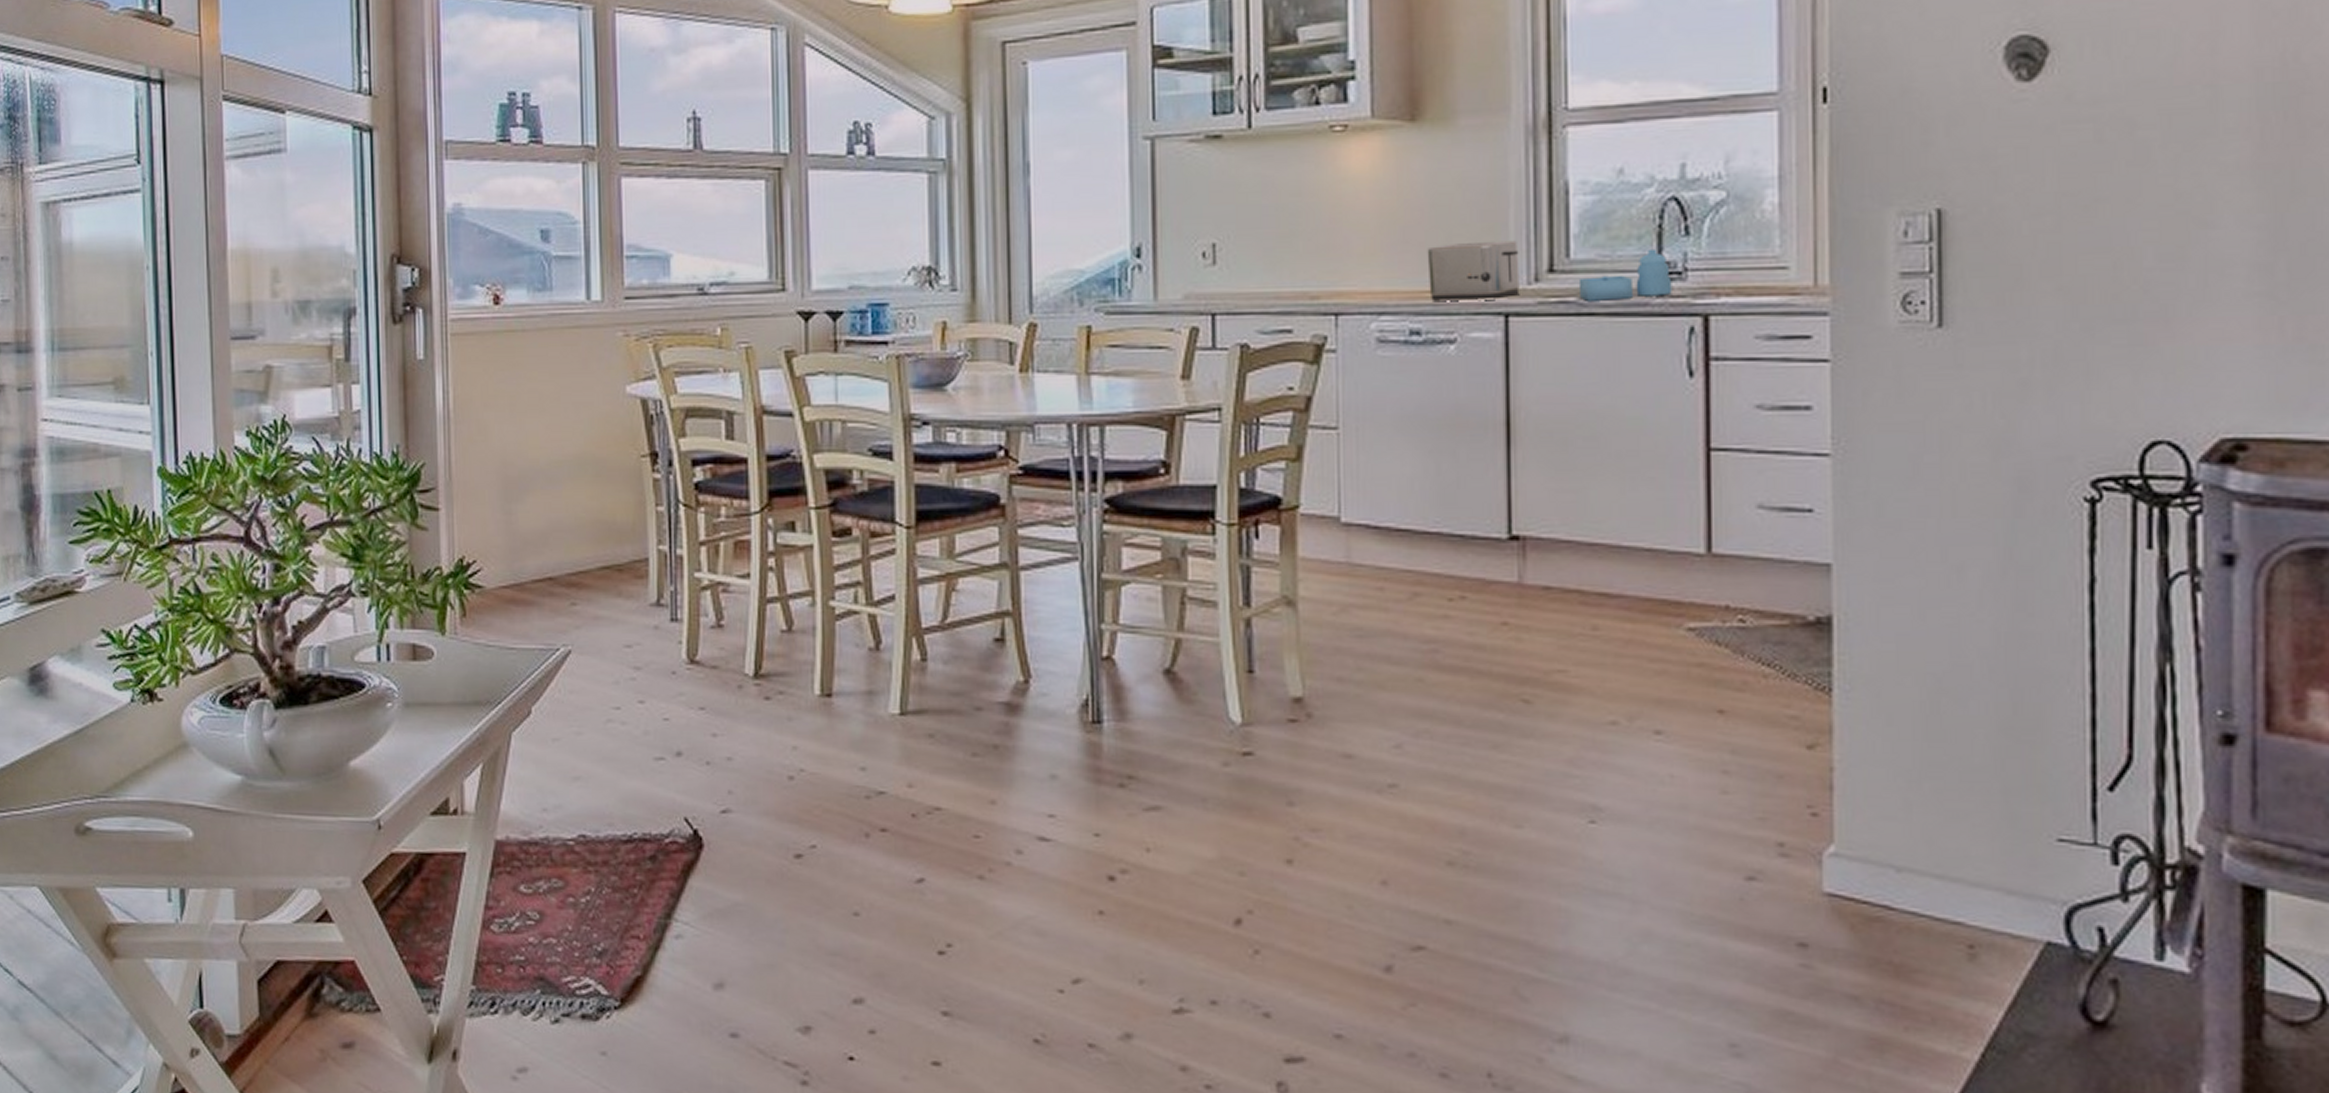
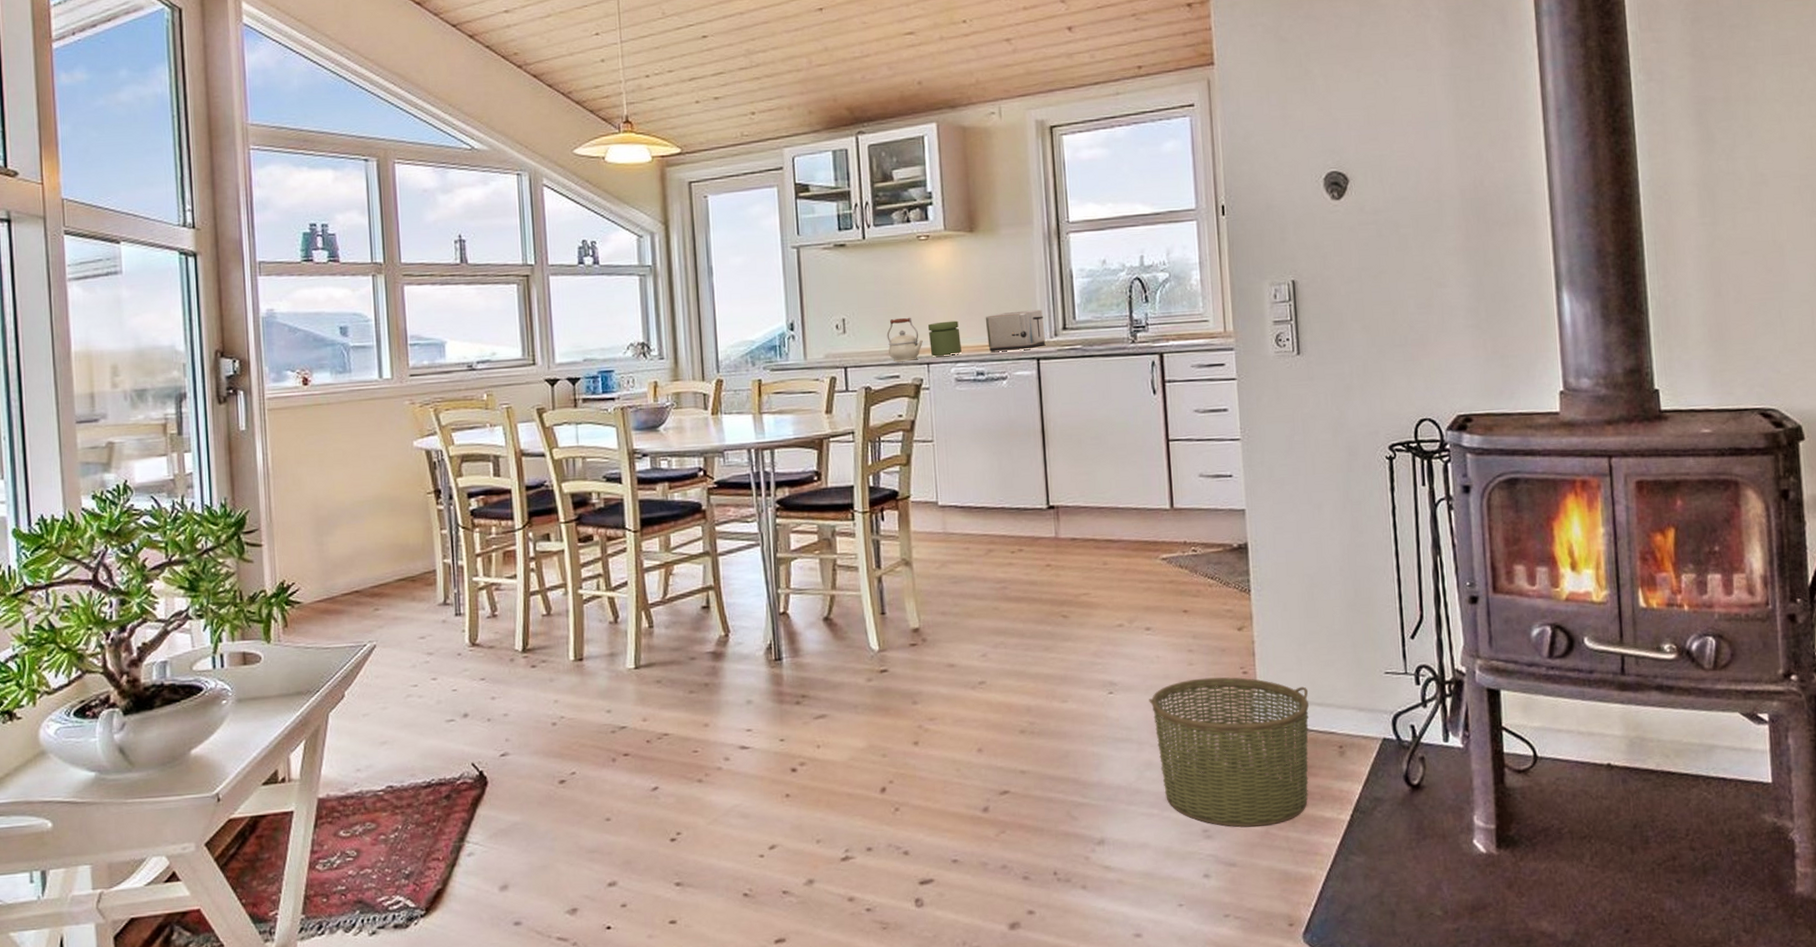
kettle: none [1276,244,1330,311] -> present [886,317,923,363]
jar: none [1338,252,1388,304] -> present [927,320,962,357]
soap dispenser: present [1578,248,1672,301] -> none [1082,311,1140,348]
basket: none [1653,815,1921,1051] -> present [1149,677,1309,827]

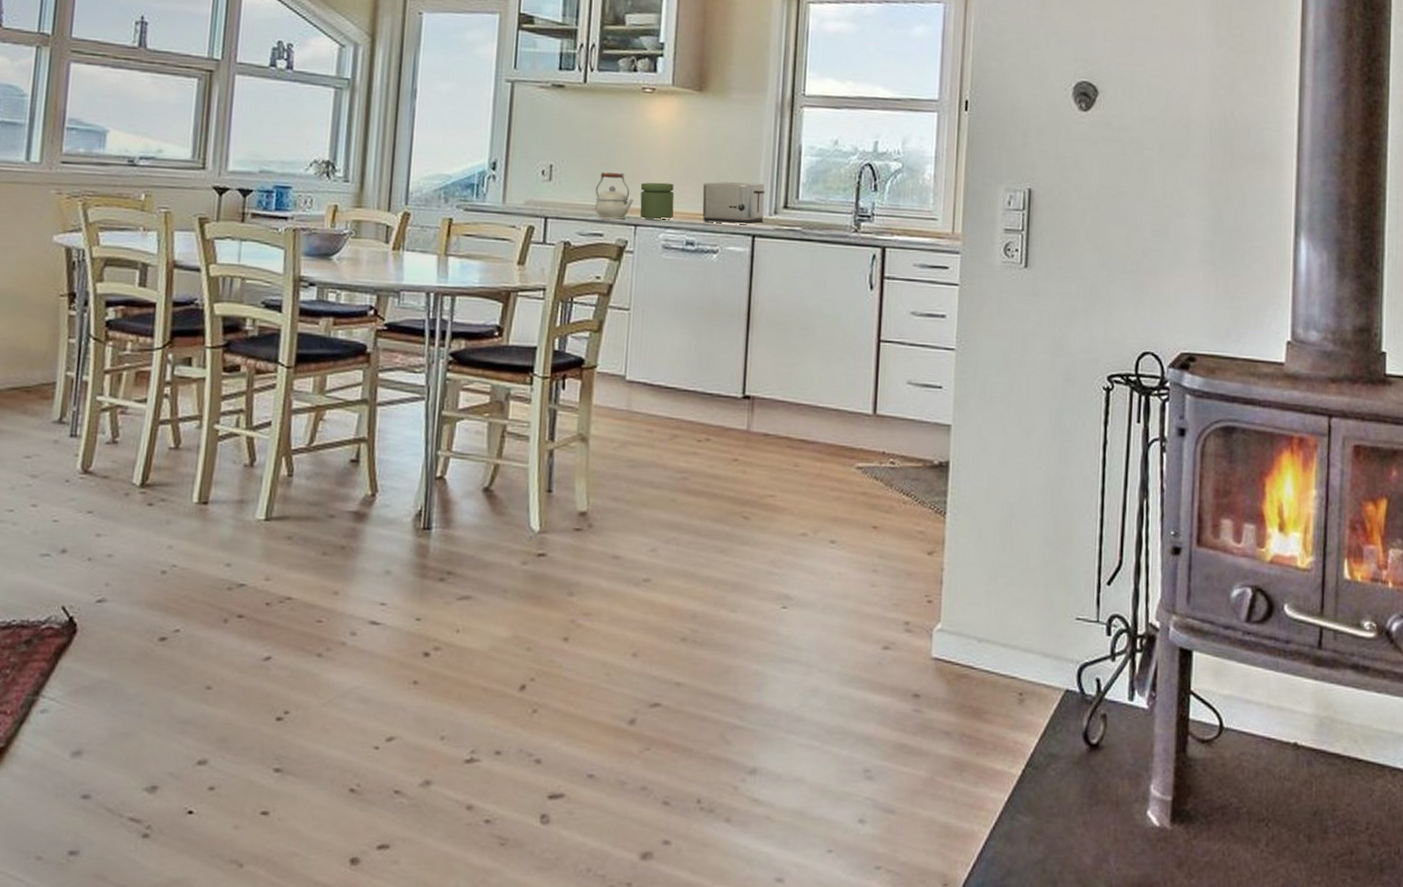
basket: present [1149,677,1309,827] -> none [824,602,994,772]

